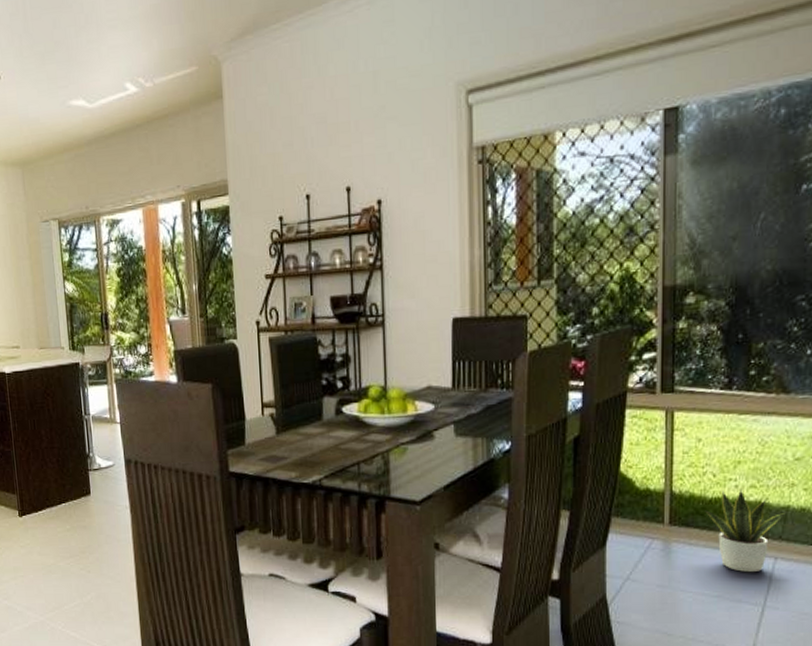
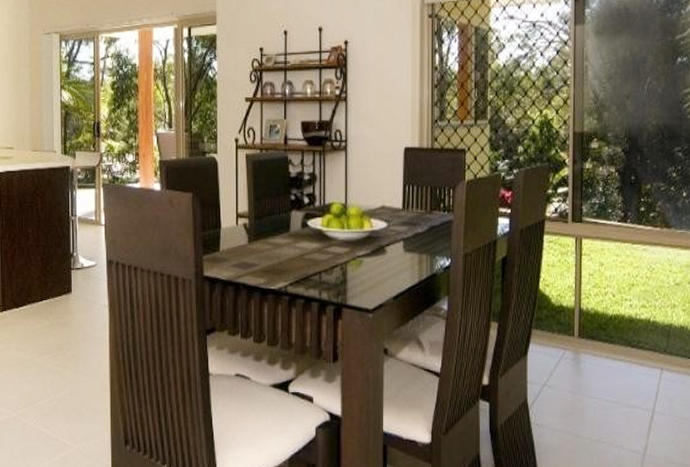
potted plant: present [705,488,787,573] -> none [606,307,670,382]

